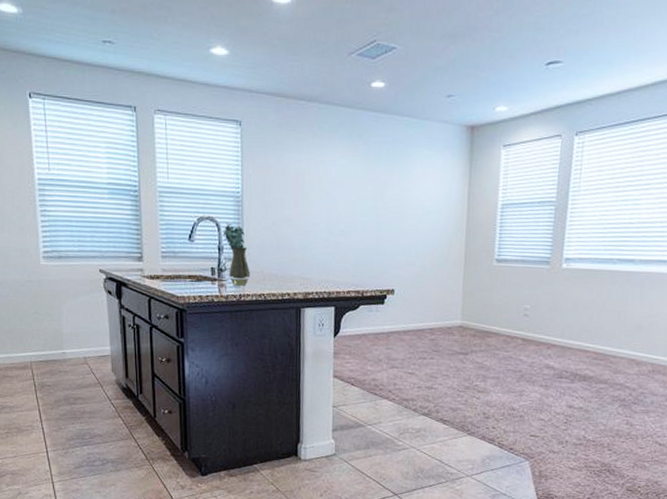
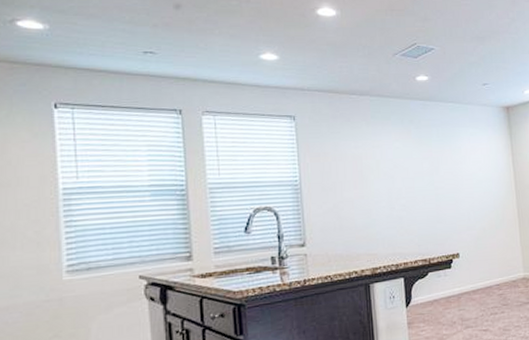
vase: present [223,222,251,286] -> none [282,210,315,272]

